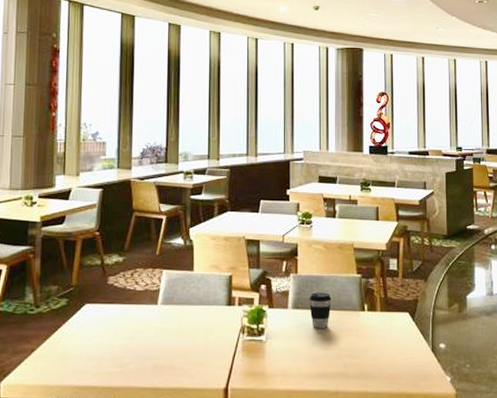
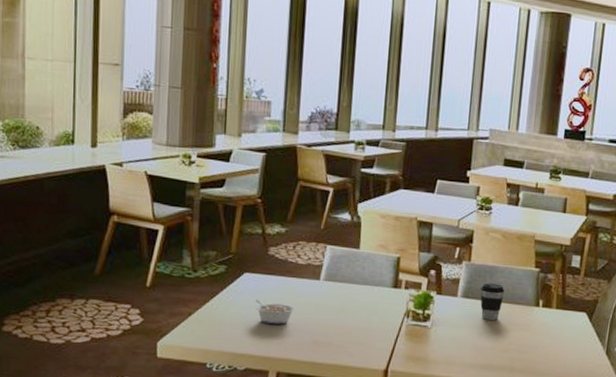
legume: none [96,329,136,352] -> present [255,299,296,324]

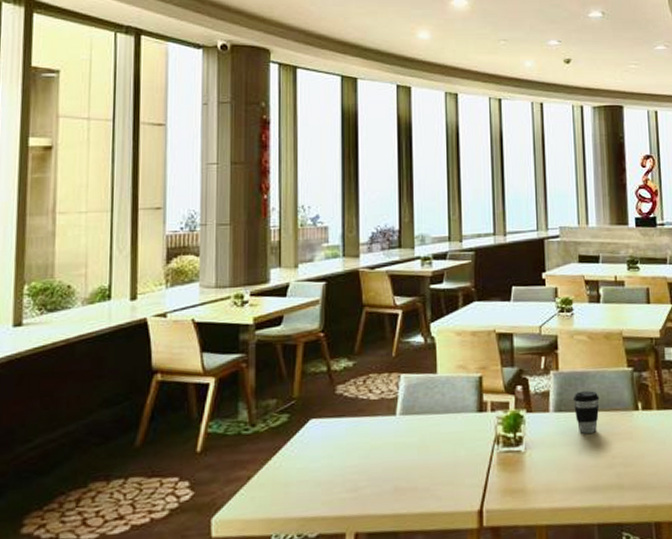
legume: present [255,299,296,324] -> none [324,448,371,476]

